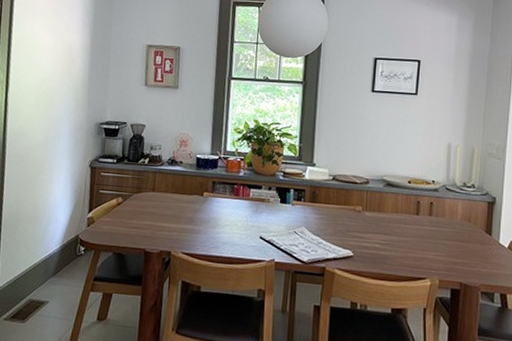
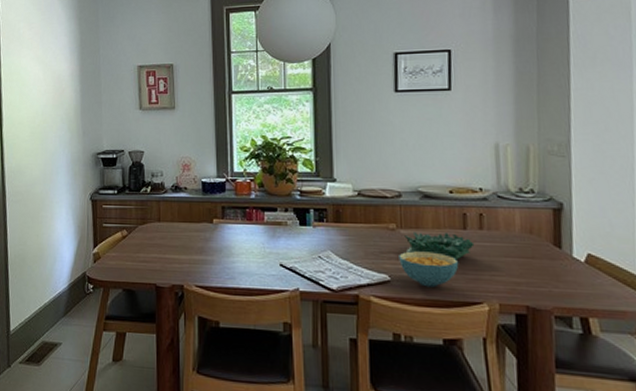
cereal bowl: none [362,231,410,264] -> present [399,251,459,287]
decorative bowl: none [368,214,424,241] -> present [404,231,475,261]

